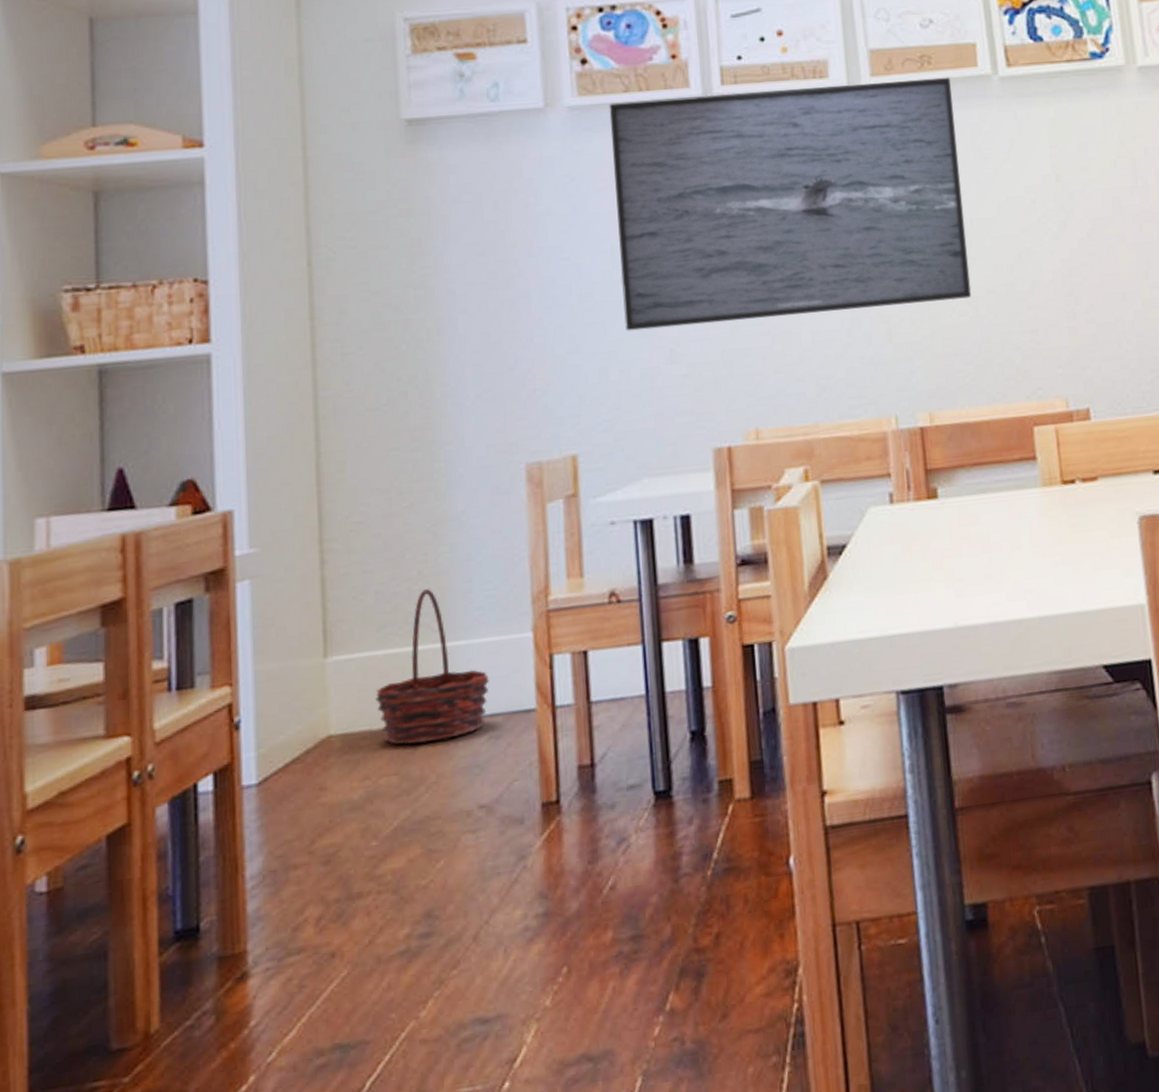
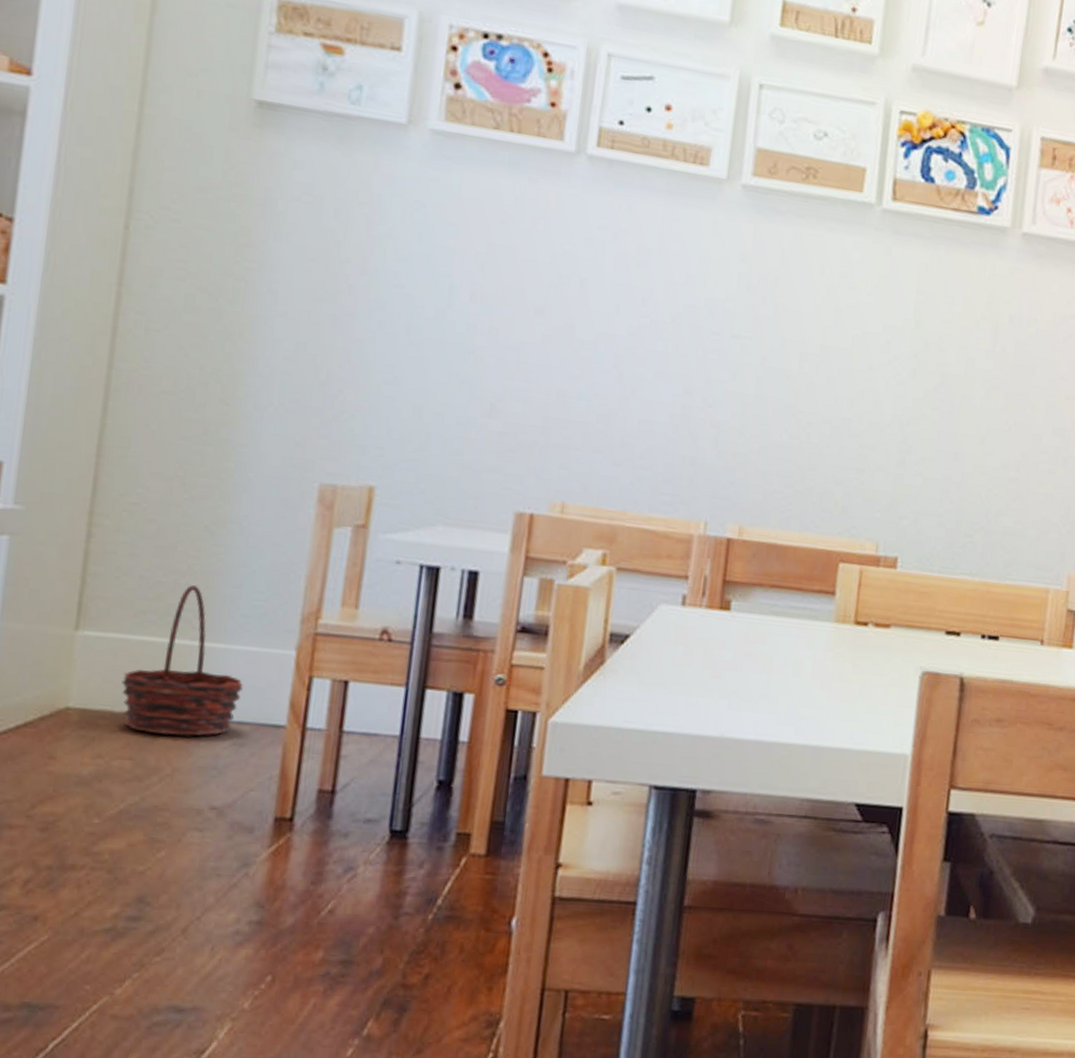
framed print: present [609,77,972,331] -> none [448,137,832,423]

